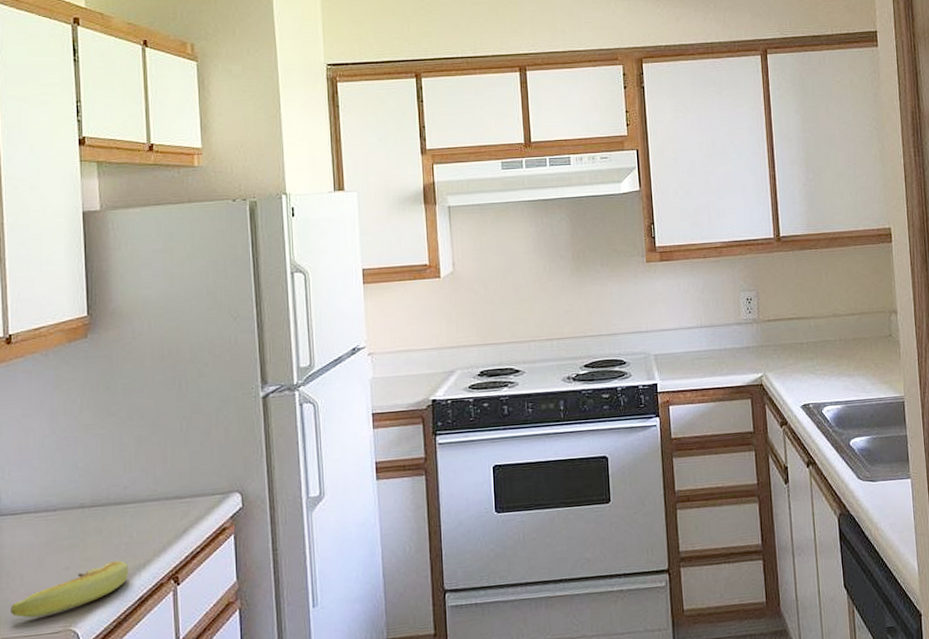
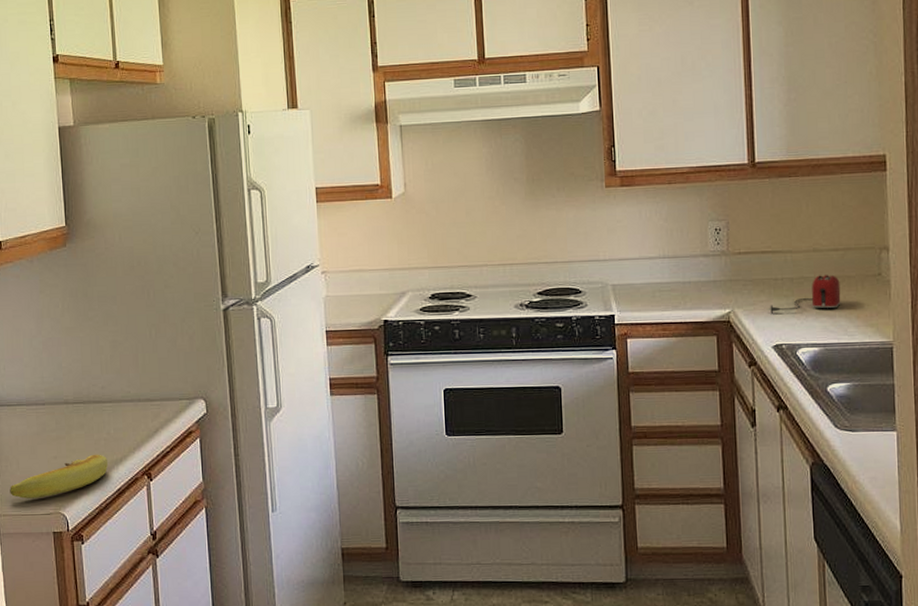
toaster: none [794,337,859,376] -> present [766,274,841,314]

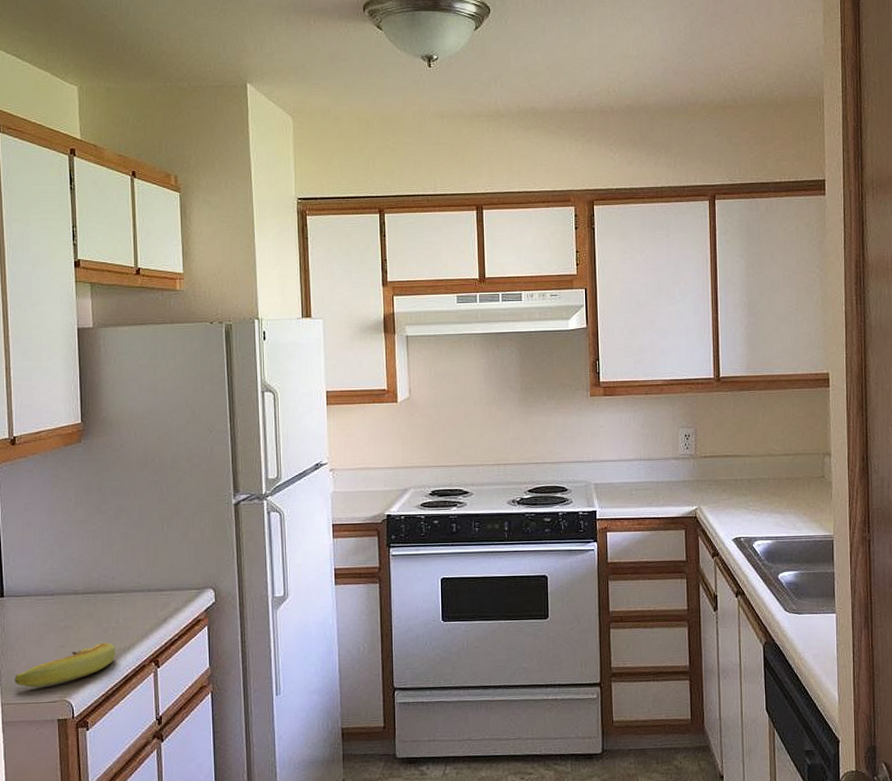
toaster: present [766,274,841,314] -> none [728,476,791,510]

